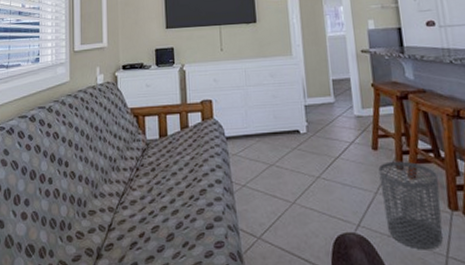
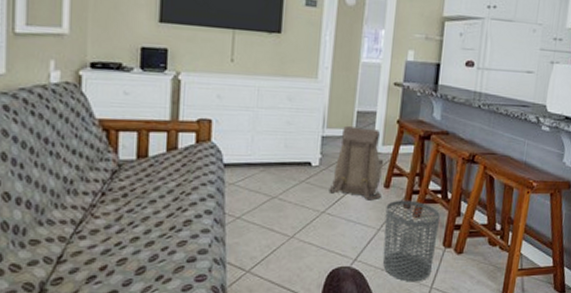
backpack: none [319,93,371,162] -> present [329,125,383,199]

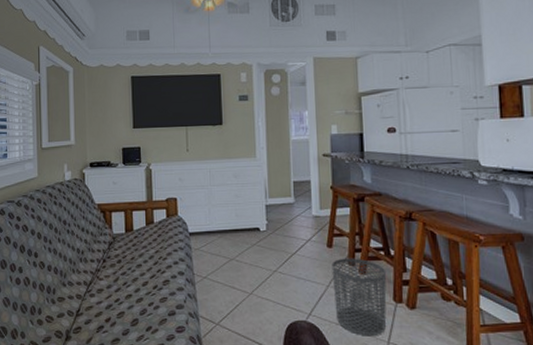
backpack: present [329,125,383,199] -> none [277,194,326,258]

